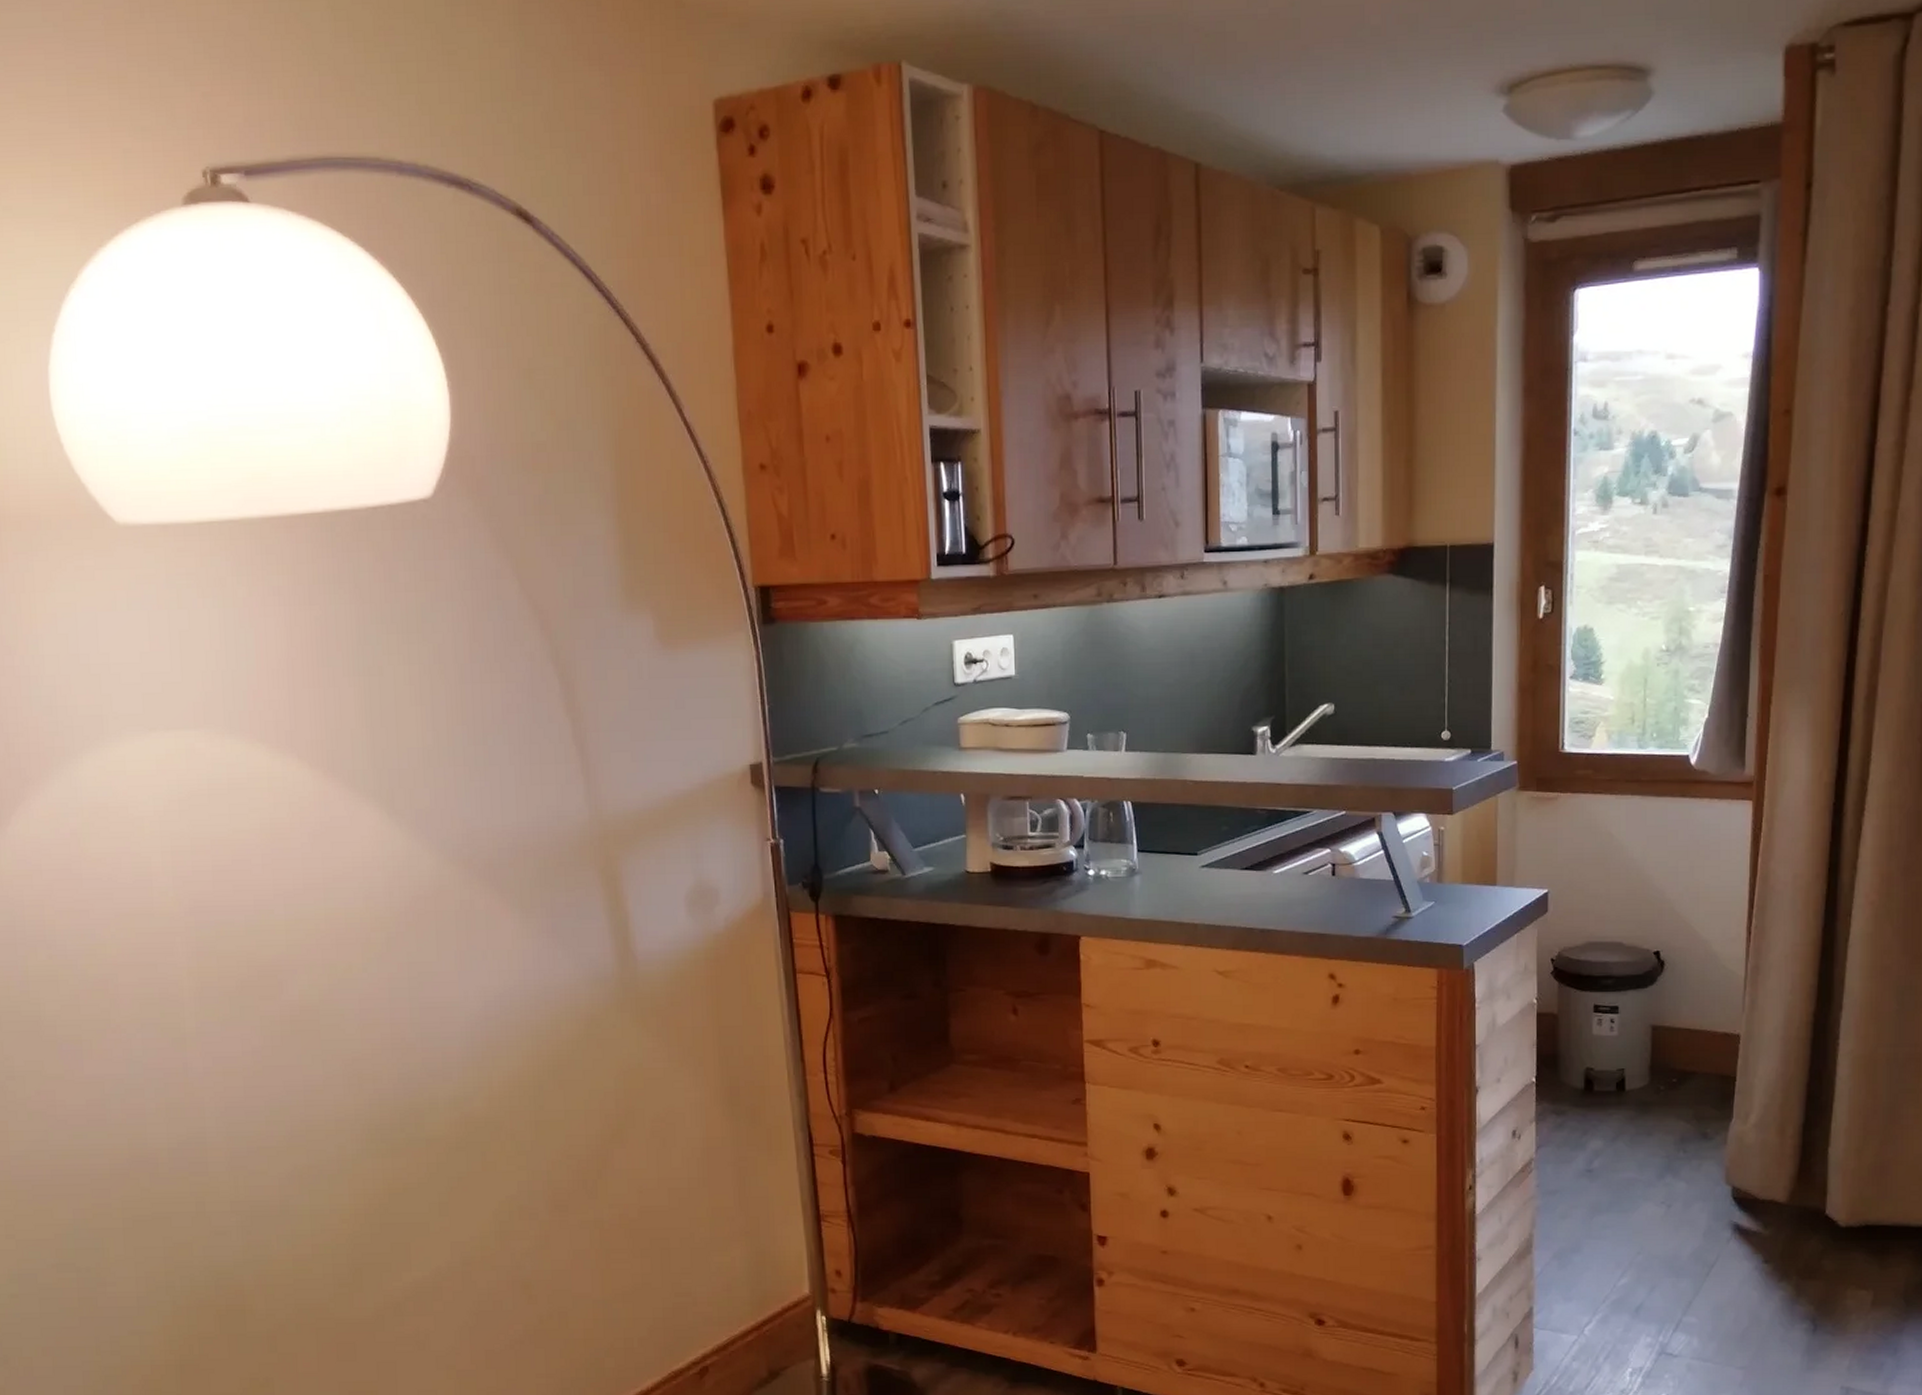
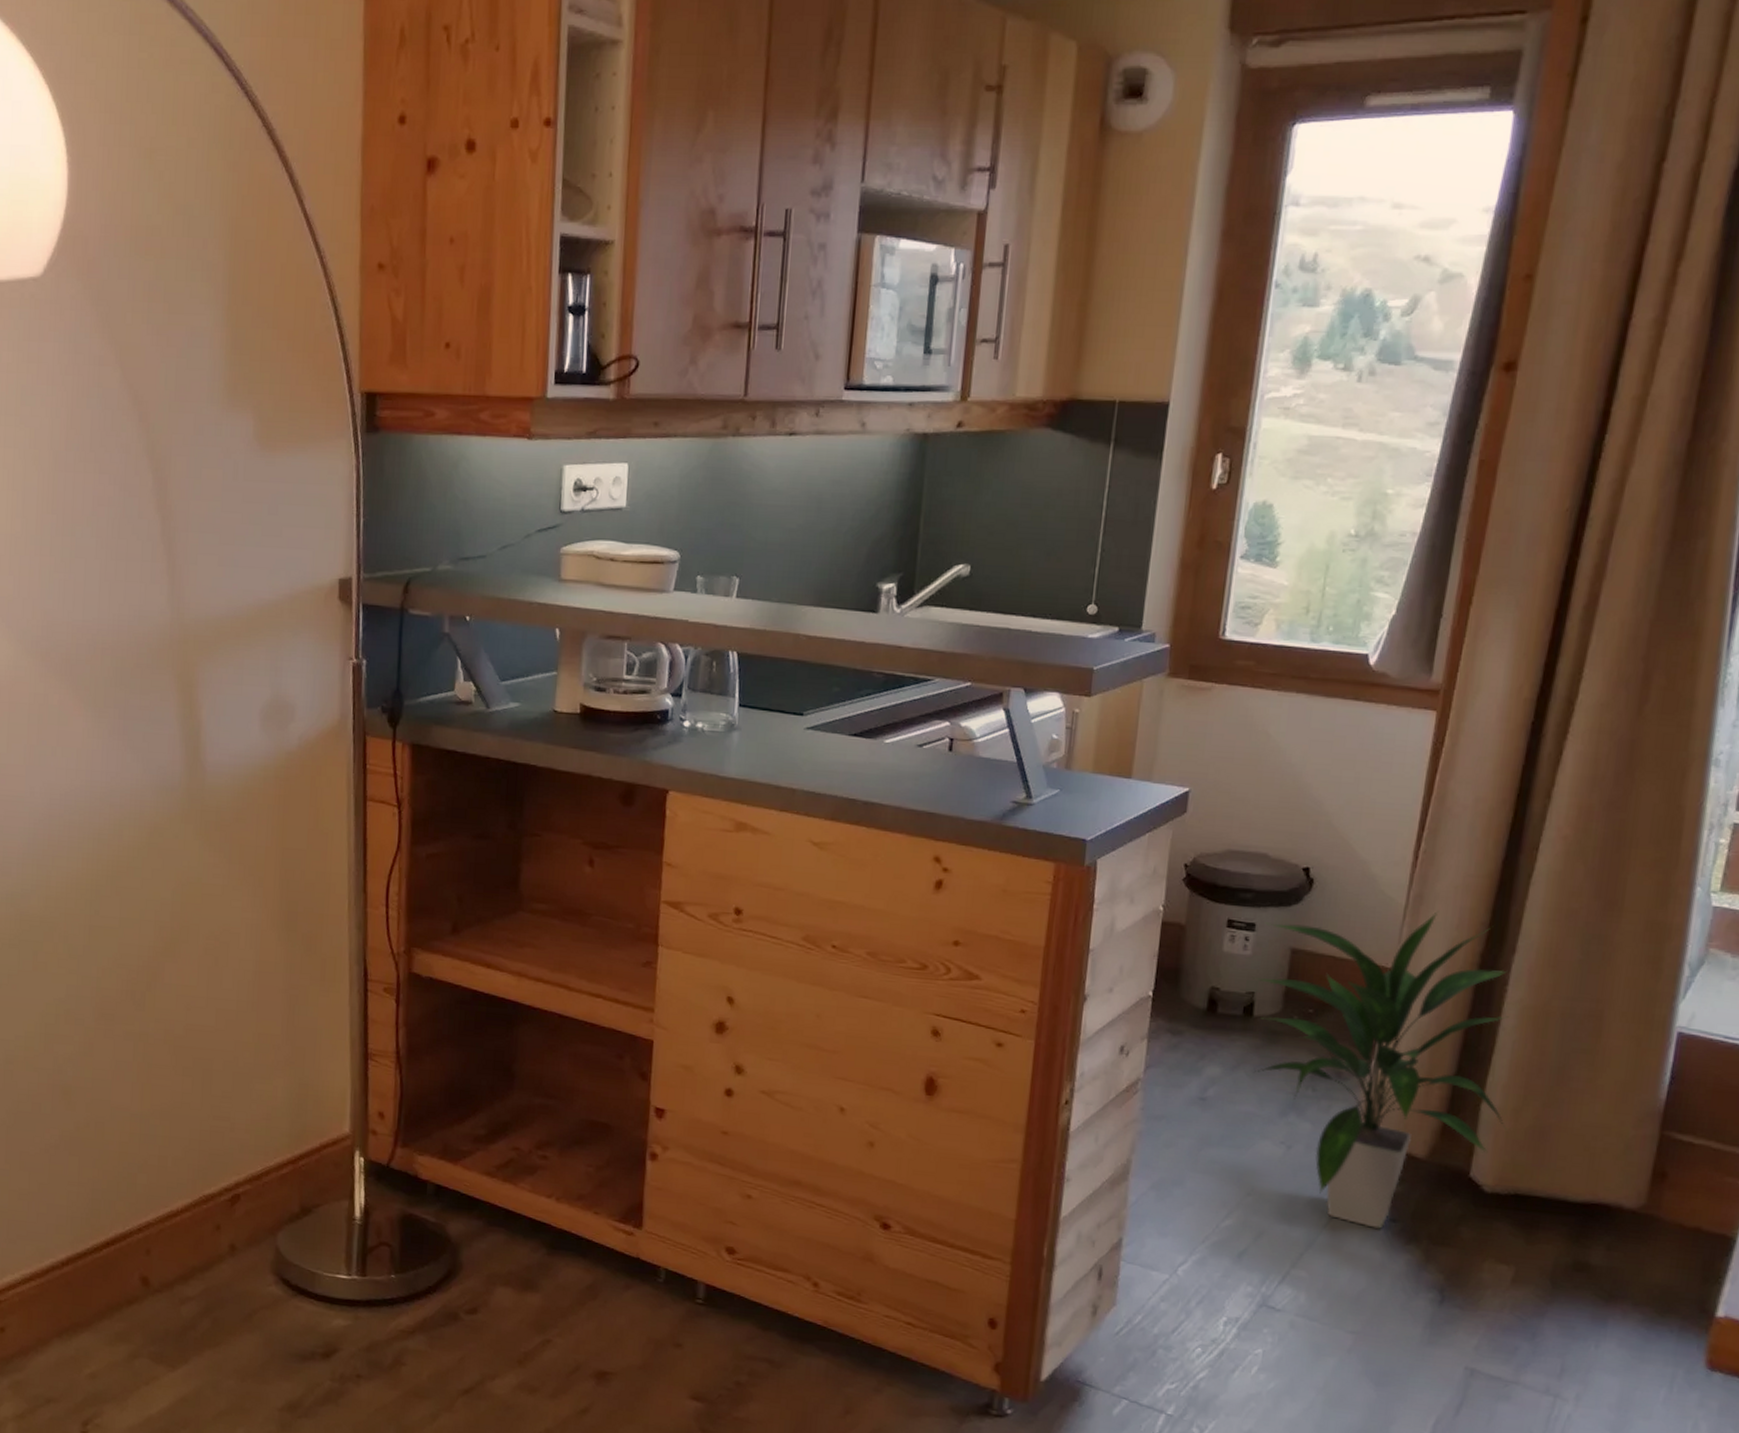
indoor plant: none [1621,979,1852,1271] -> present [1253,911,1509,1229]

